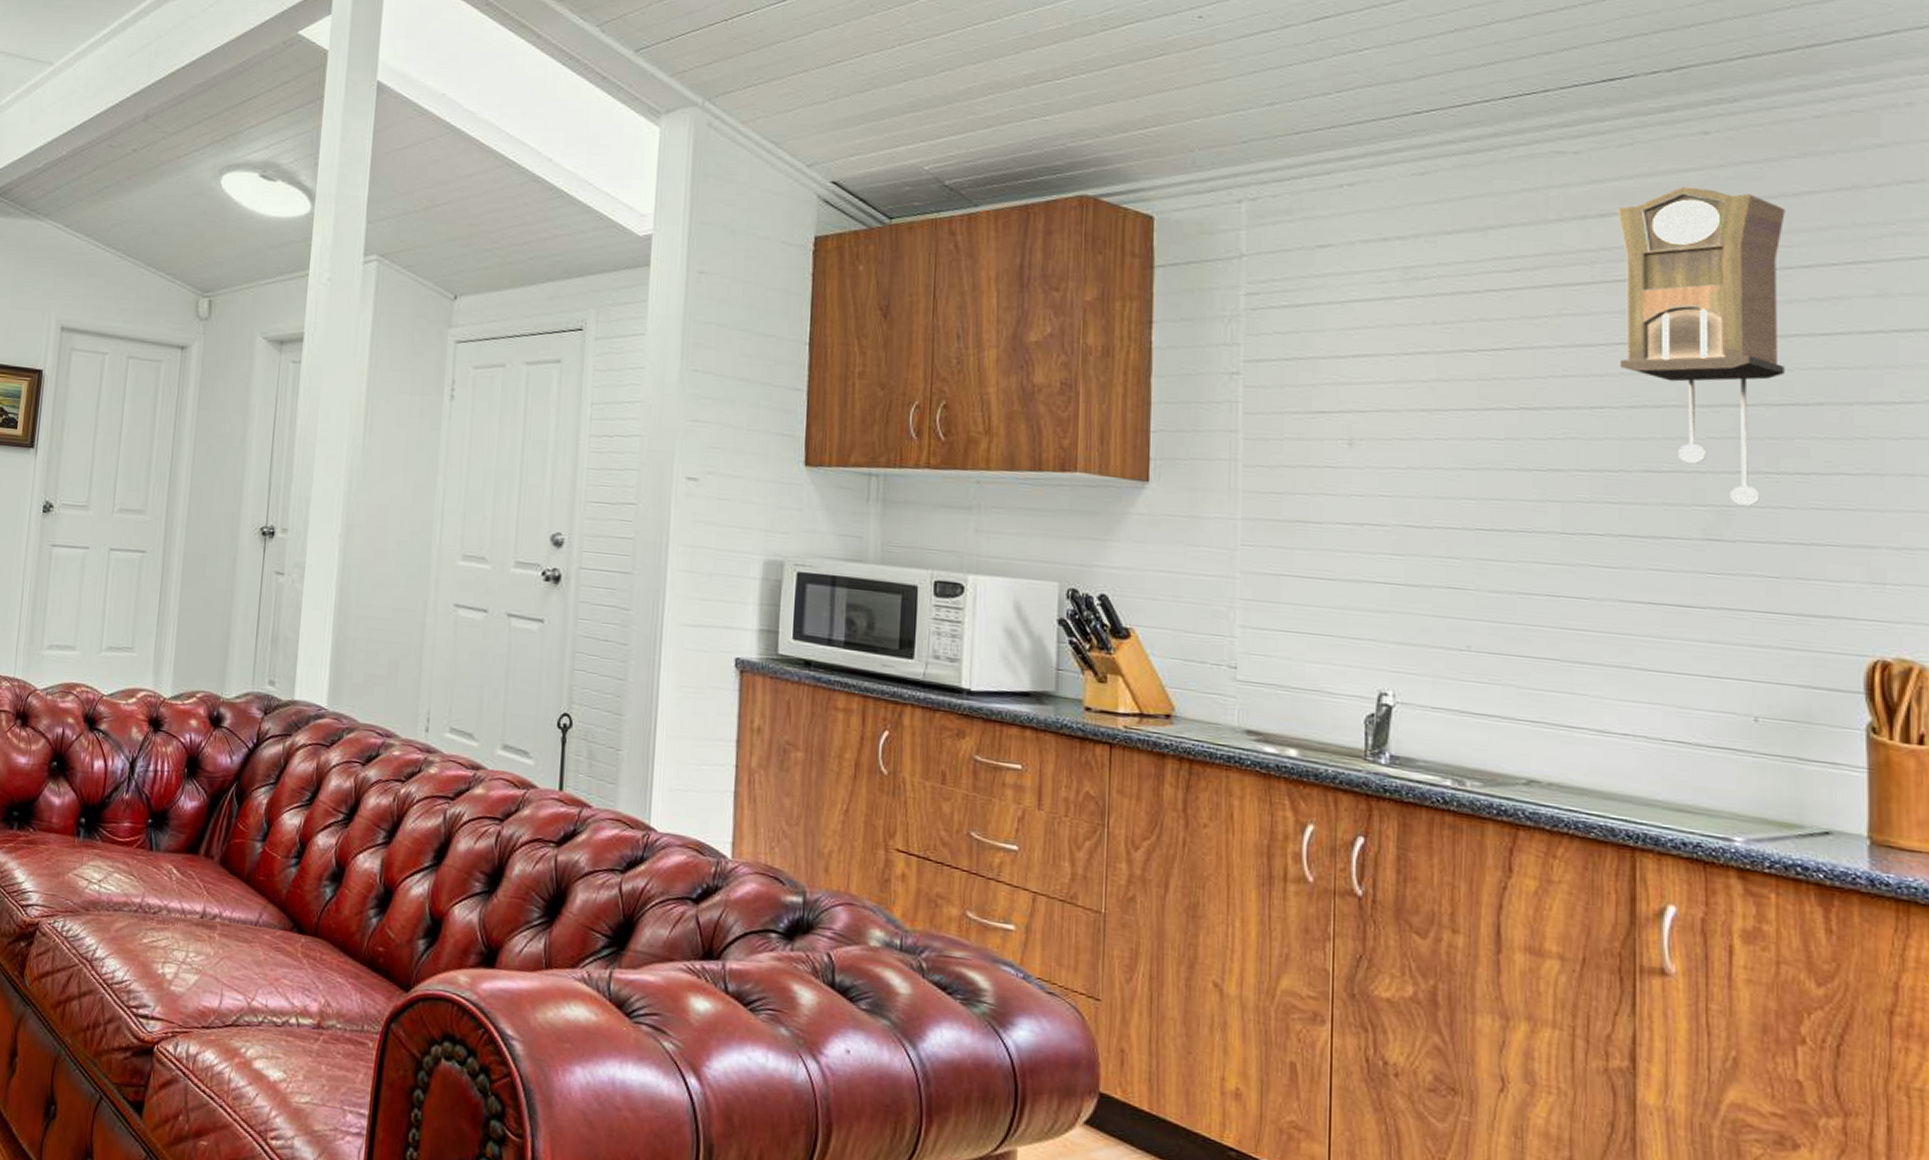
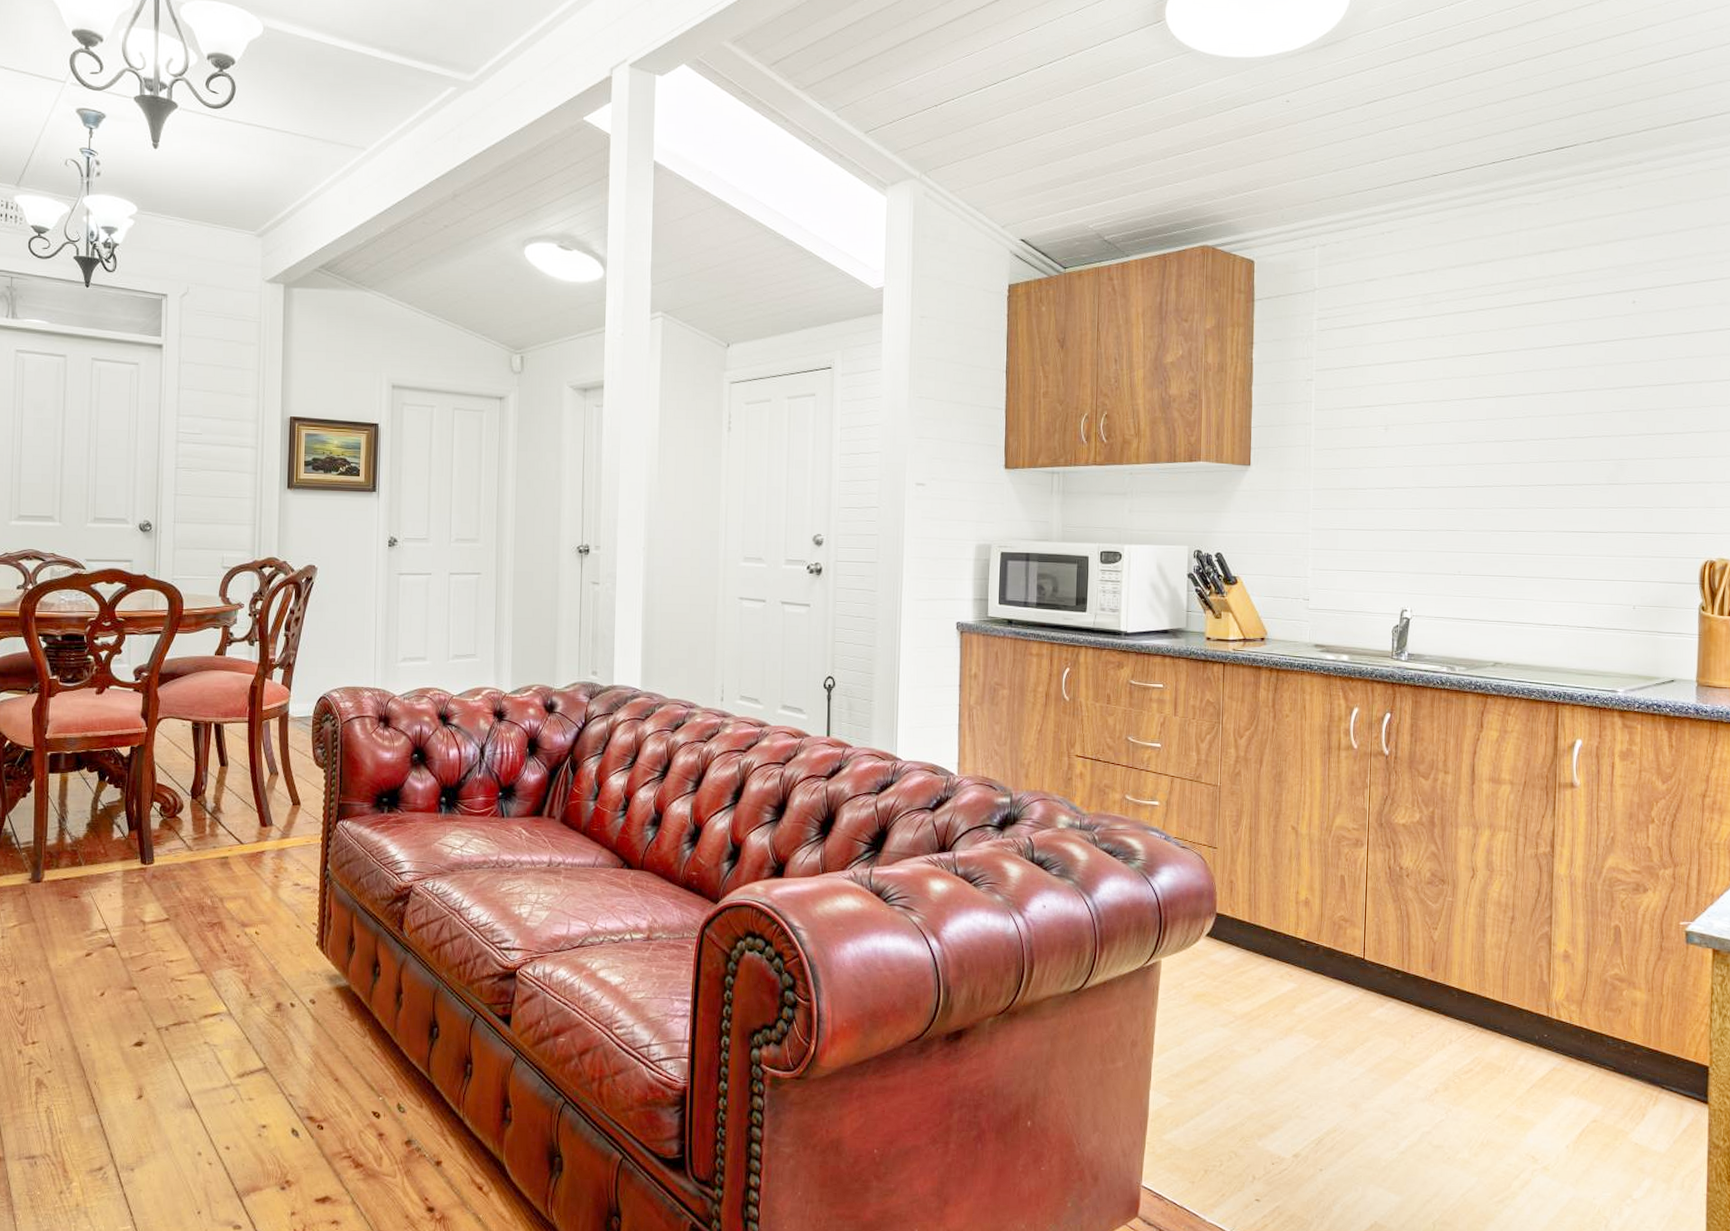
pendulum clock: present [1617,186,1785,506] -> none [1561,228,1667,458]

